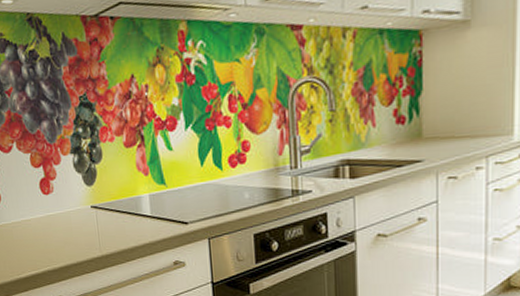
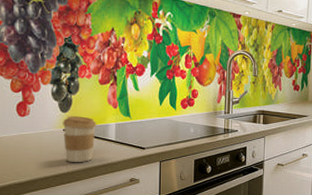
coffee cup: none [89,188,128,244] -> present [63,116,97,162]

